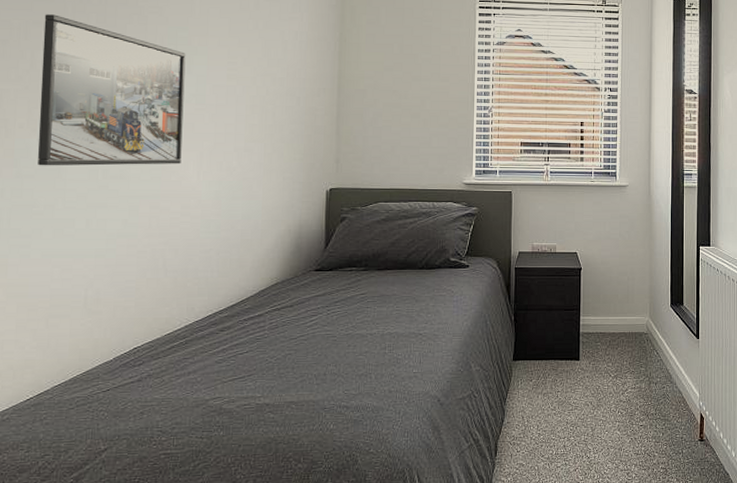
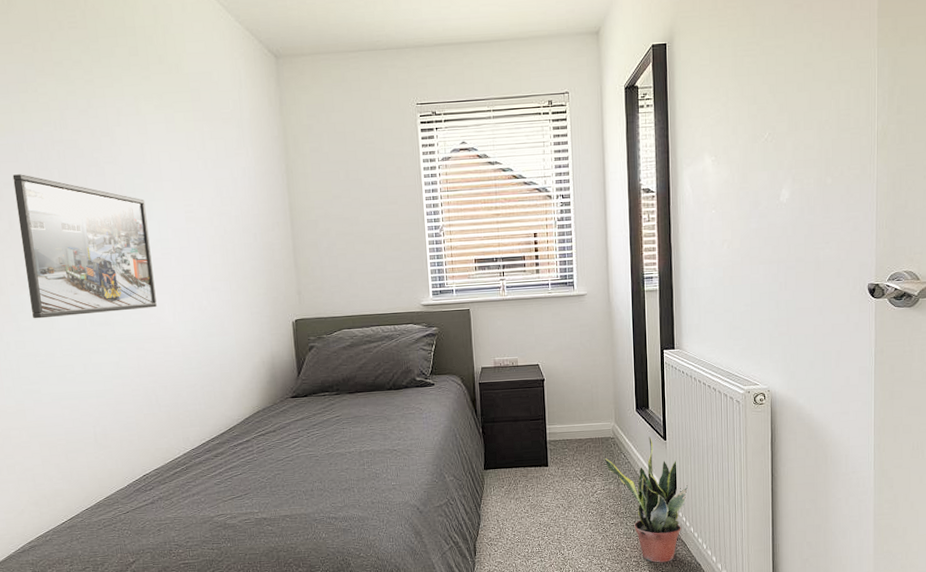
potted plant: none [636,334,719,471] -> present [604,436,689,563]

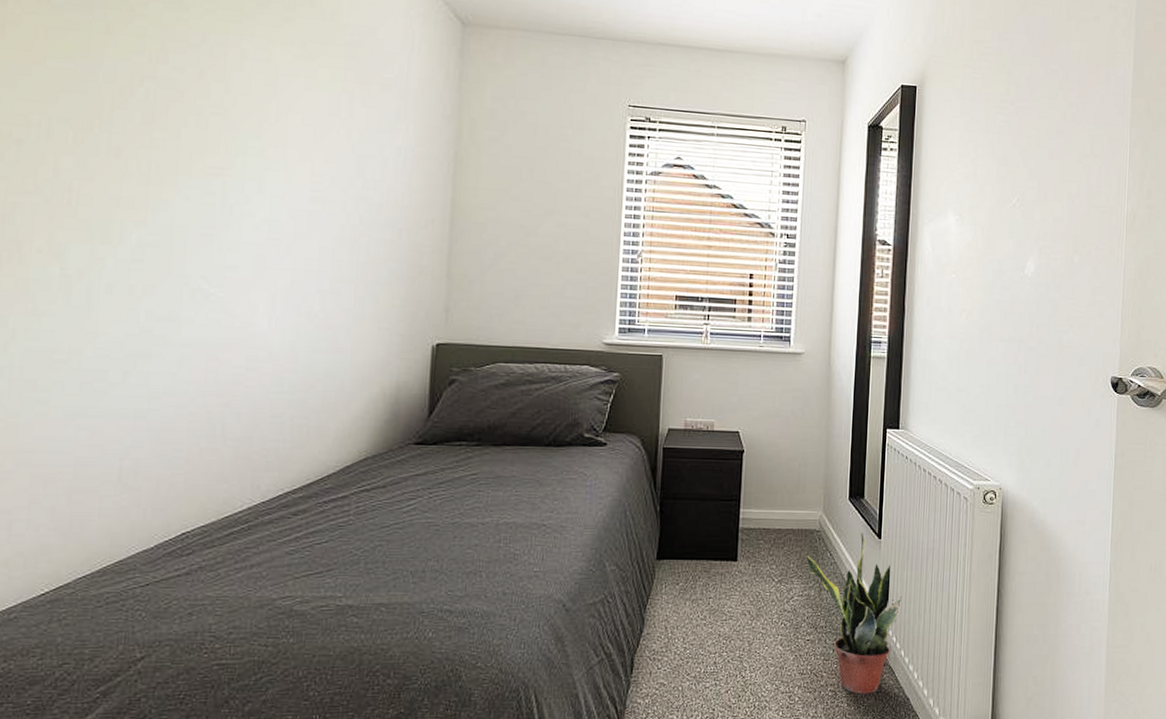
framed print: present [12,174,157,319] -> none [61,109,257,307]

